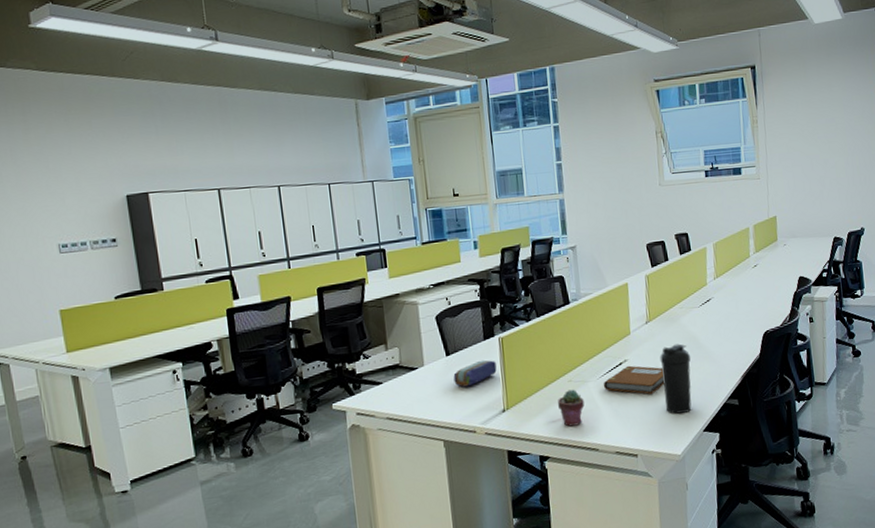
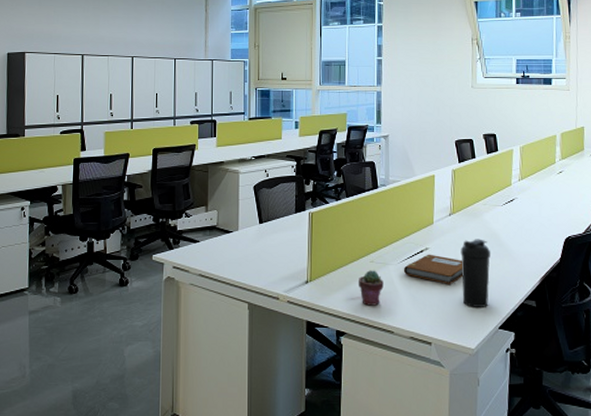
pencil case: present [453,360,497,388] -> none [264,231,304,255]

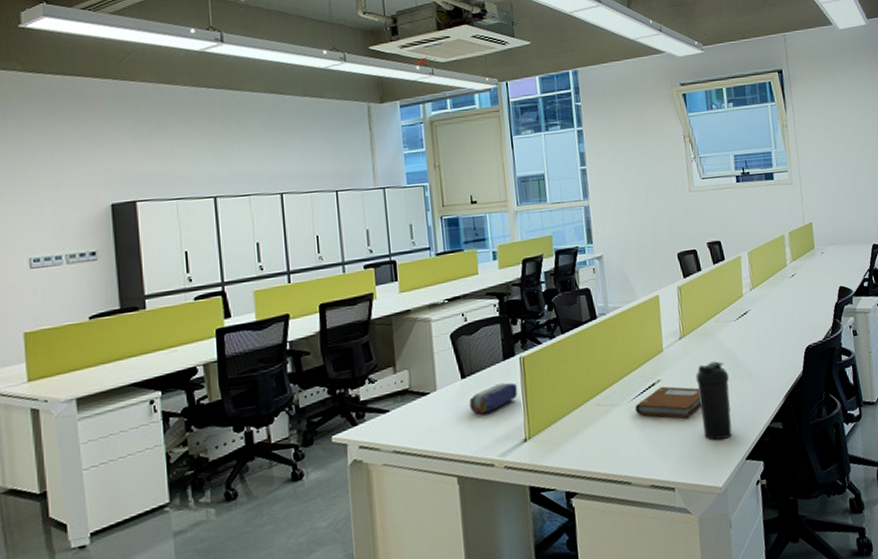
pencil case: none [264,231,304,255] -> present [469,382,518,415]
potted succulent: present [359,270,384,306] -> none [585,414,615,458]

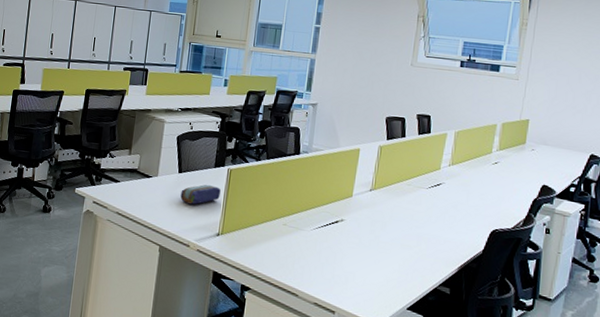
notebook: present [634,386,702,419] -> none [315,225,379,258]
water bottle: present [695,361,732,440] -> none [372,217,408,286]

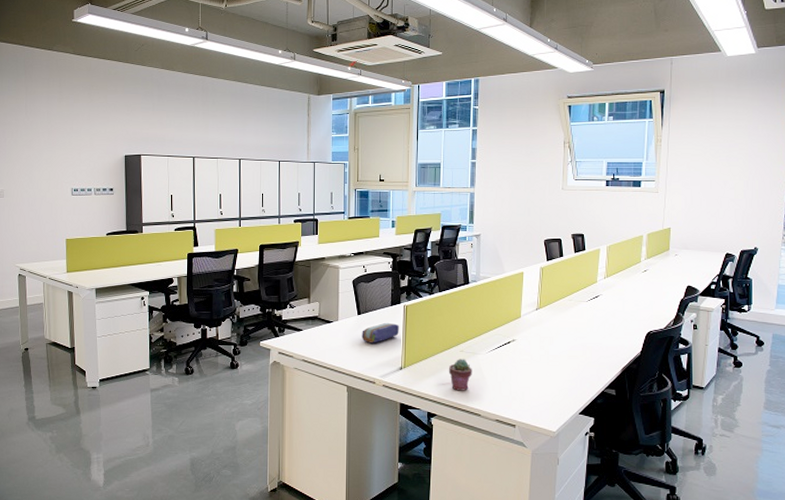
potted succulent: none [269,232,294,268] -> present [449,359,472,391]

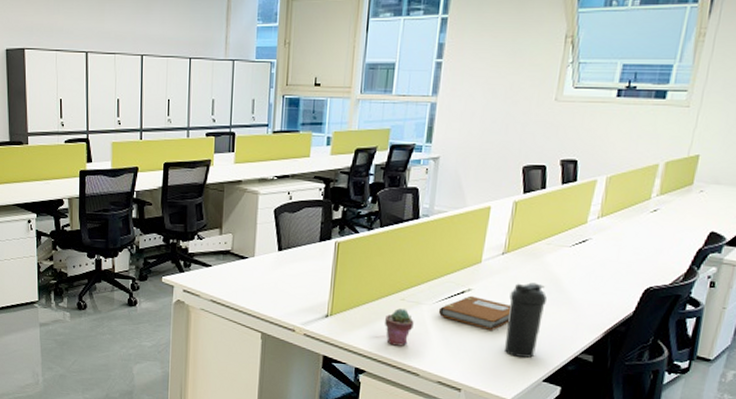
pencil case: present [362,322,399,344] -> none [282,261,328,285]
notebook: none [491,345,548,373] -> present [438,295,512,330]
water bottle: none [546,332,574,395] -> present [504,282,547,358]

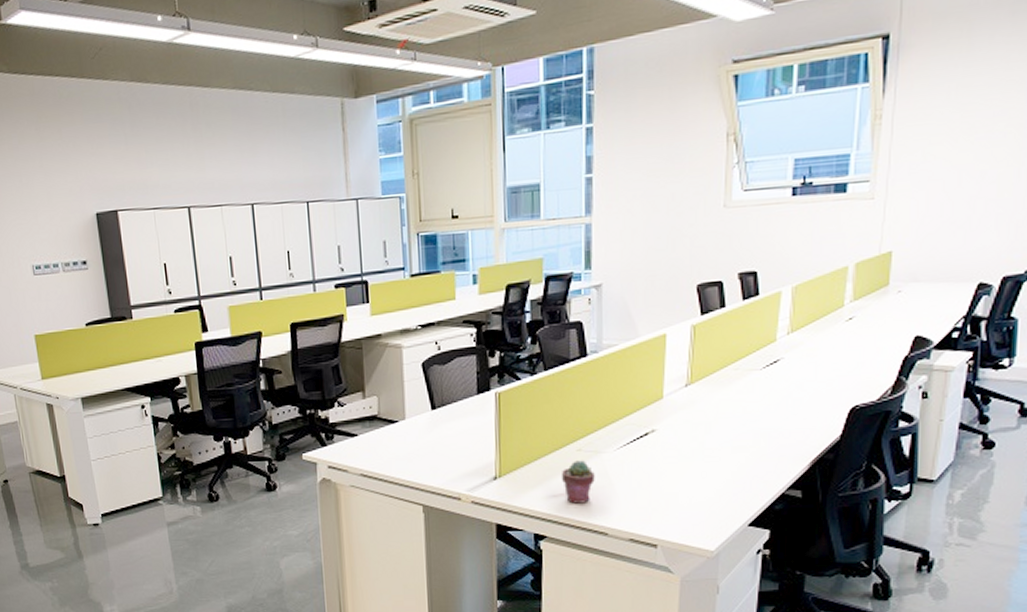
notebook: present [438,295,512,330] -> none [621,437,703,474]
water bottle: present [504,282,547,358] -> none [699,414,741,501]

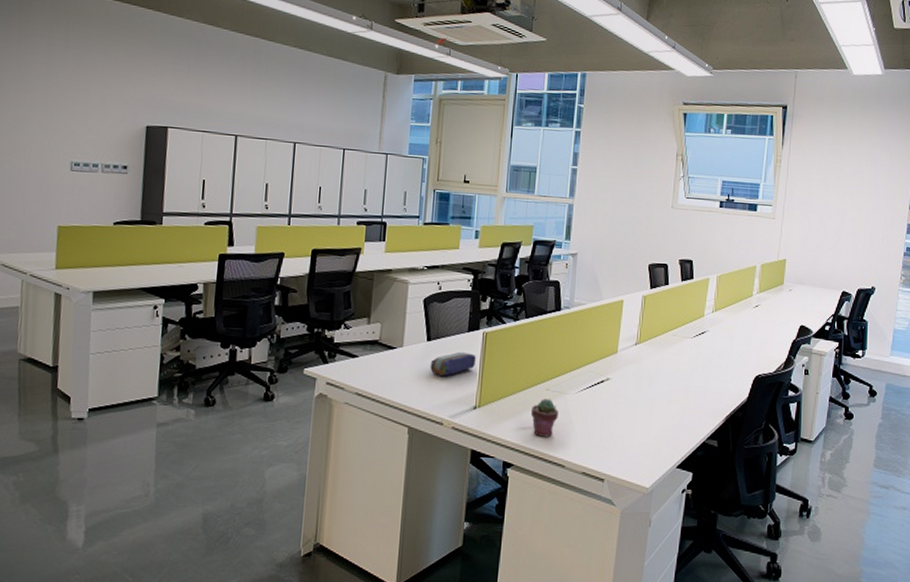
pencil case: none [438,417,490,447] -> present [430,351,476,376]

